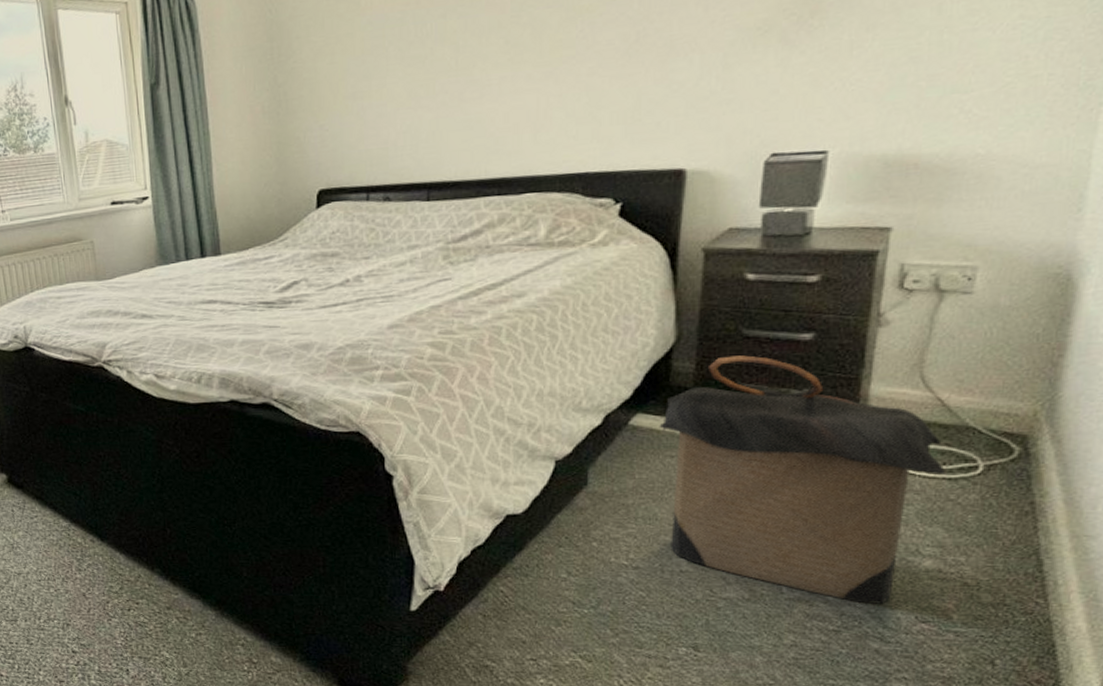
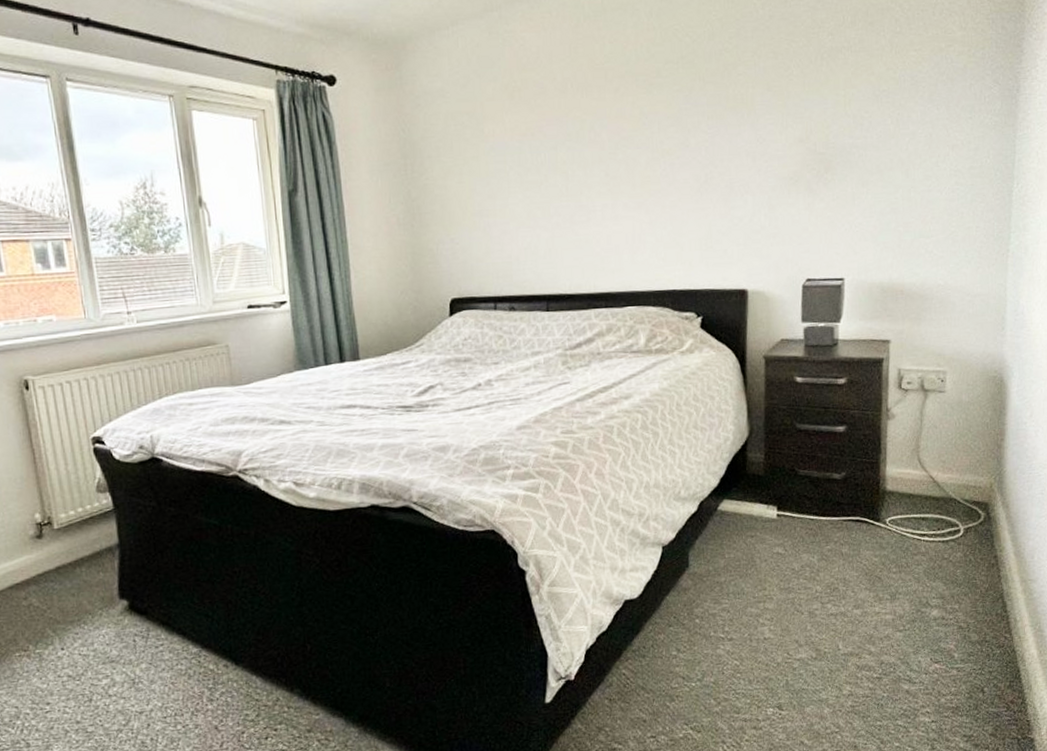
laundry hamper: present [659,355,945,604] -> none [741,446,940,652]

